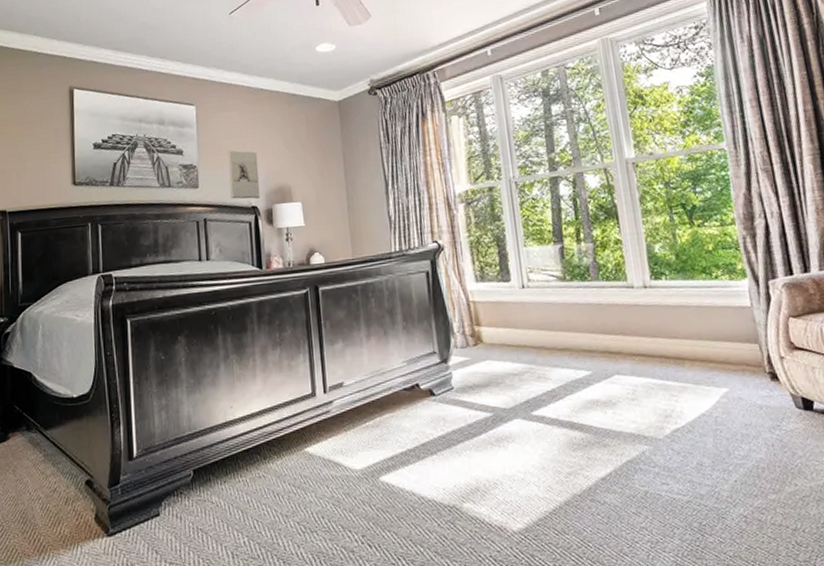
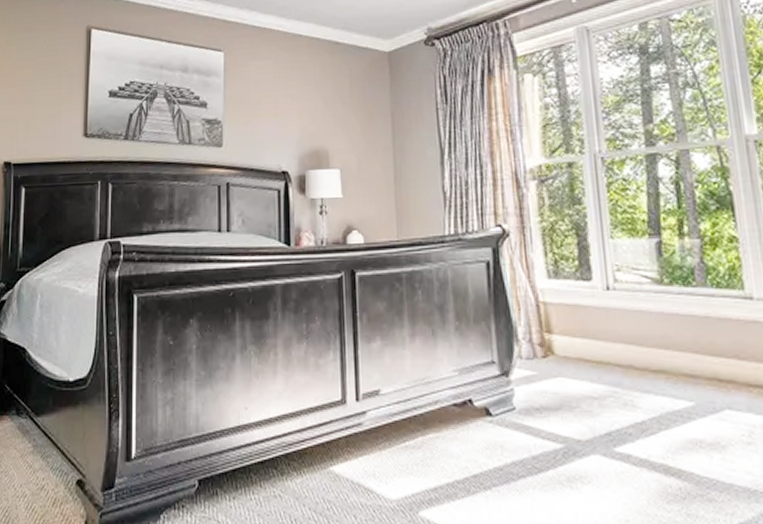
wall sculpture: present [227,150,261,199] -> none [257,104,293,163]

